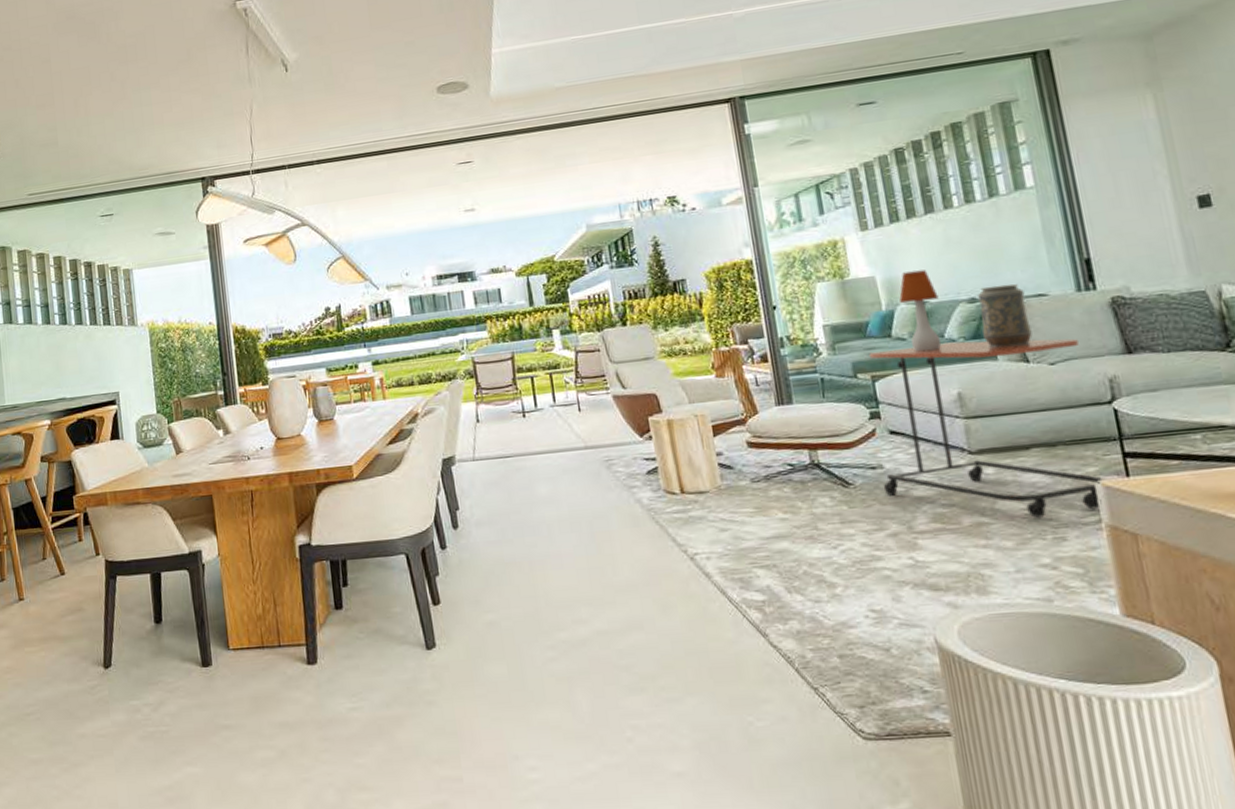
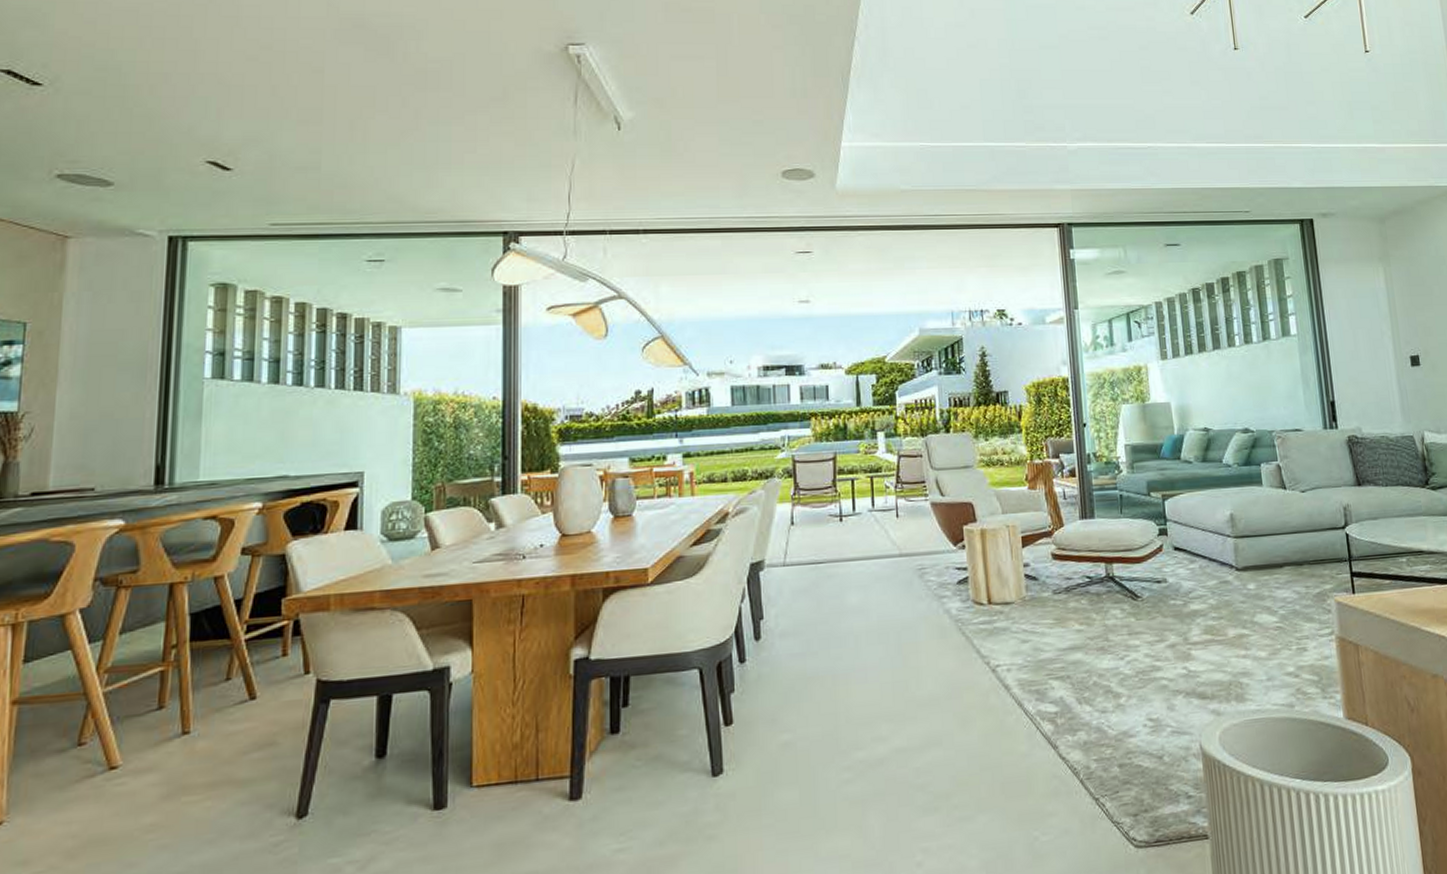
side table: present [868,338,1104,518] -> none [1161,467,1337,630]
table lamp: present [898,270,942,352] -> none [1188,400,1220,475]
decorative vase: present [978,284,1033,348] -> none [1250,418,1290,475]

